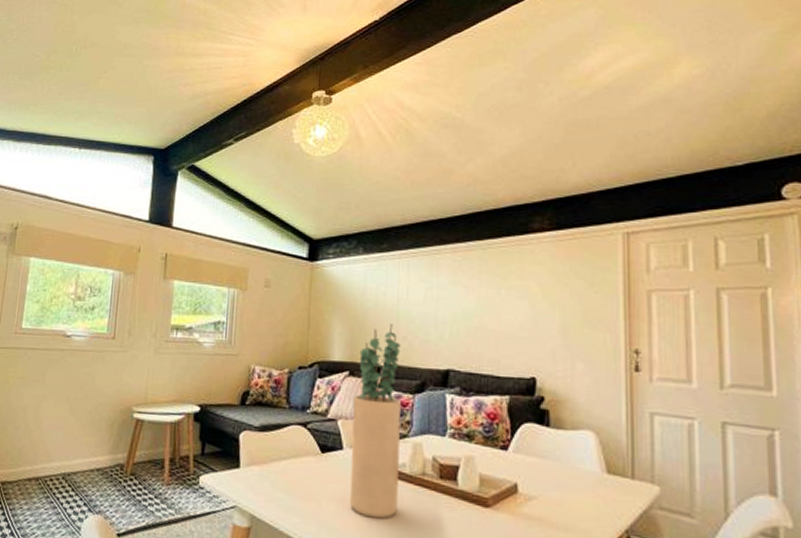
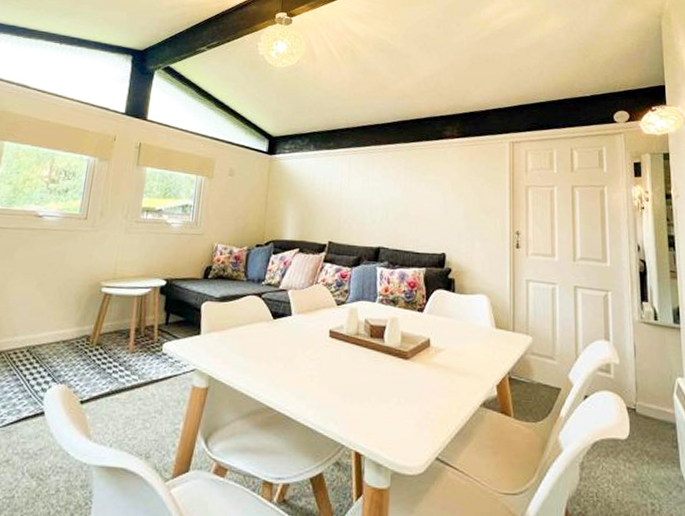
vase: present [350,324,401,519] -> none [296,209,342,374]

